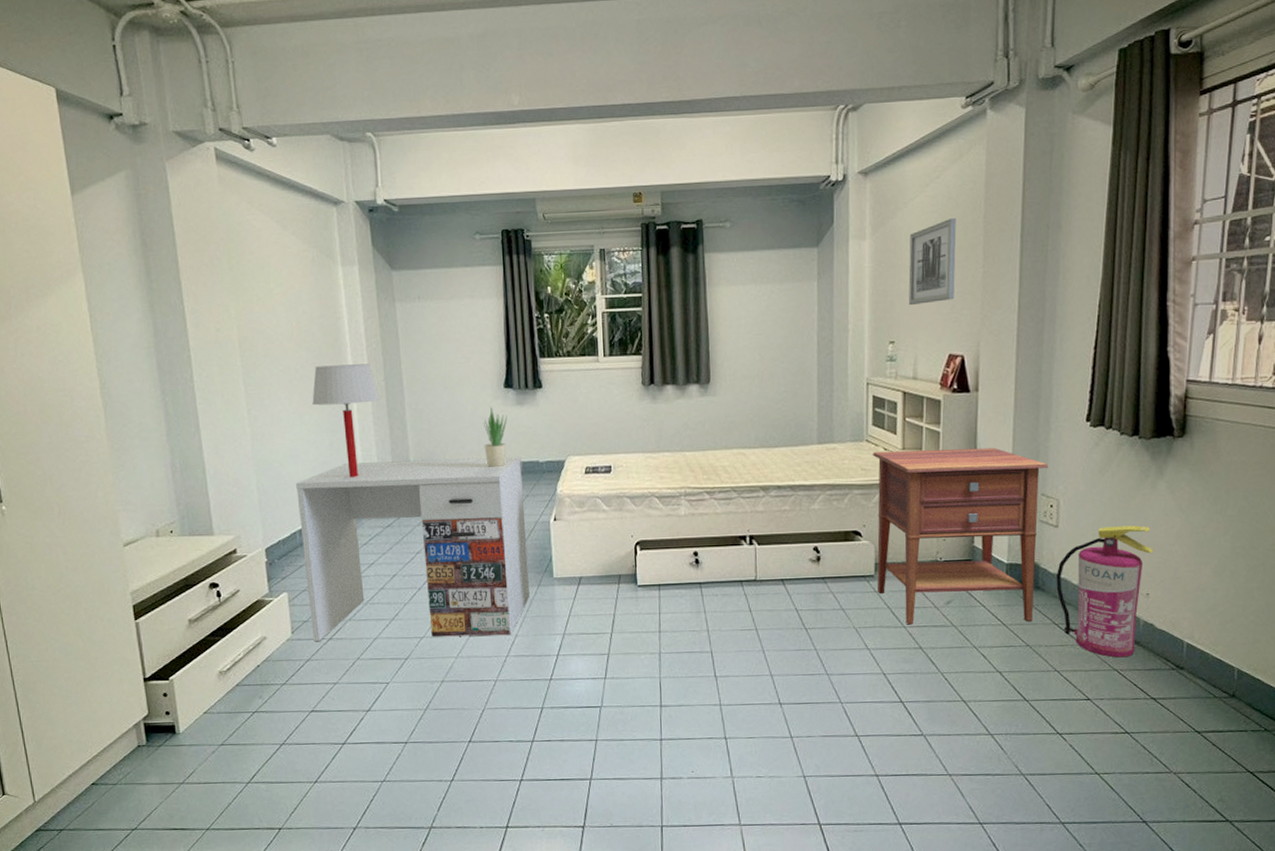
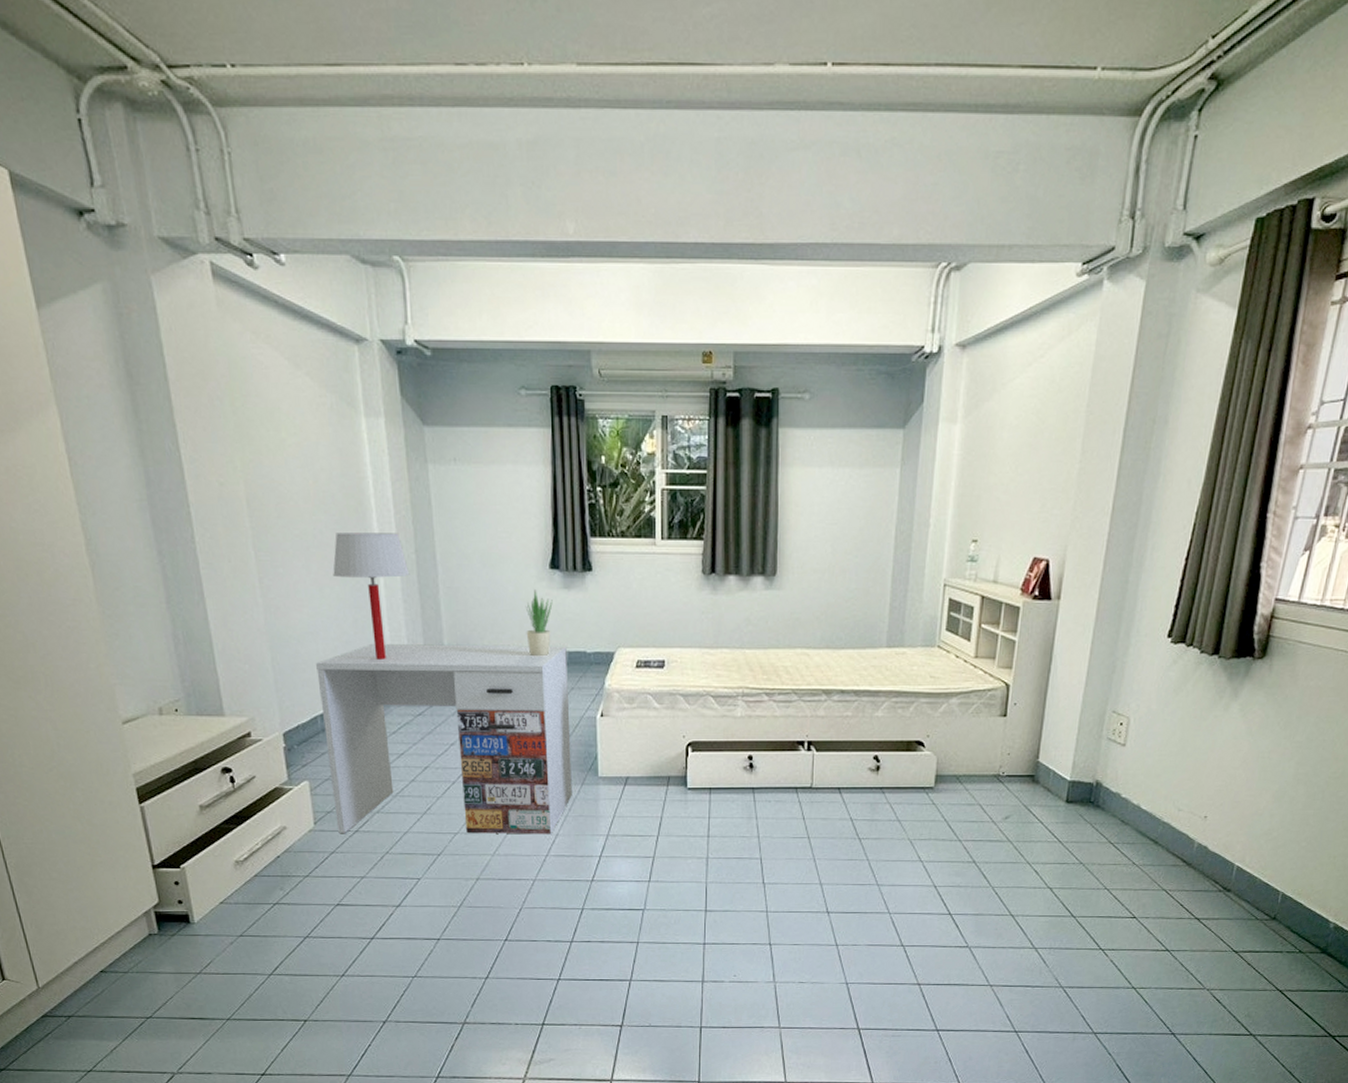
nightstand: present [873,447,1048,625] -> none [936,659,1123,839]
wall art: present [908,217,957,306] -> none [997,404,1057,501]
fire extinguisher: present [1056,525,1153,658] -> none [1116,747,1218,878]

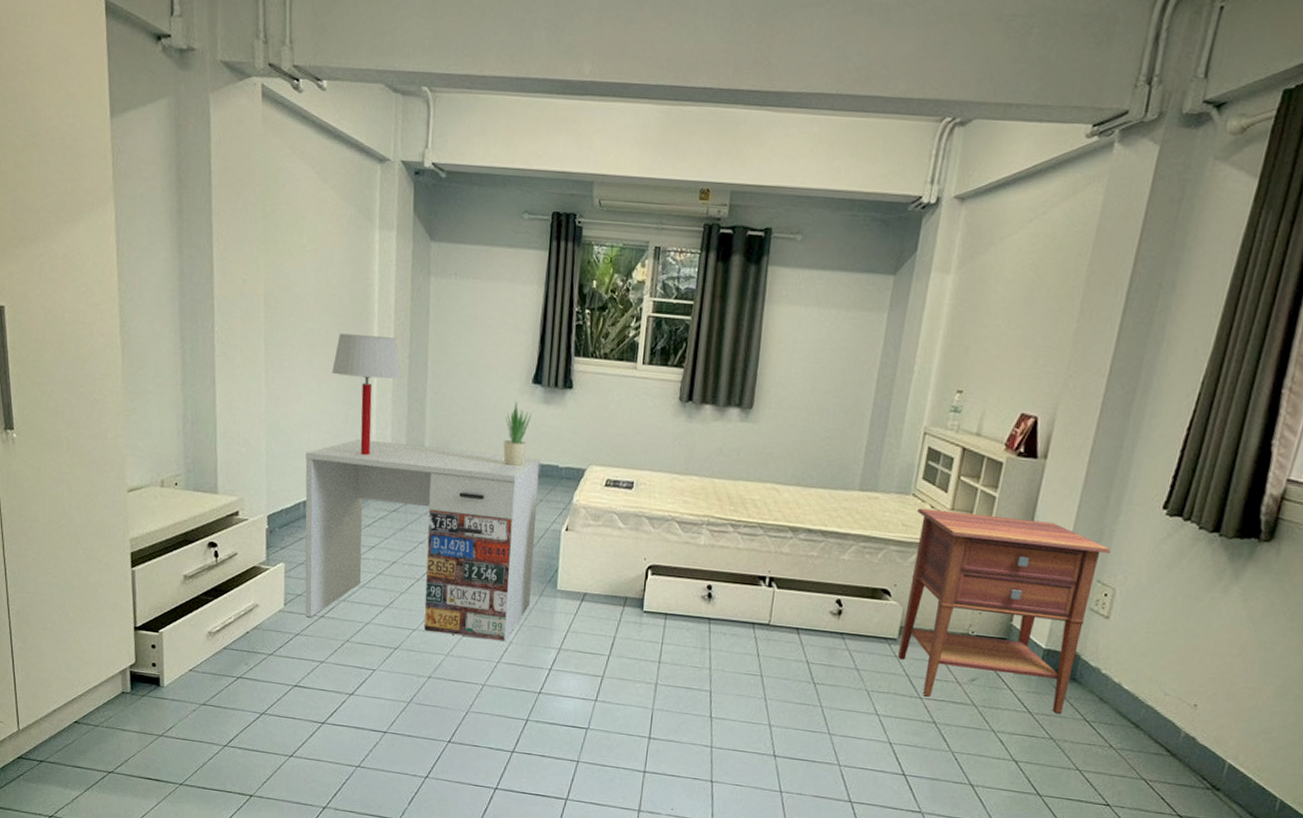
nightstand: none [936,659,1123,839] -> present [898,508,1110,714]

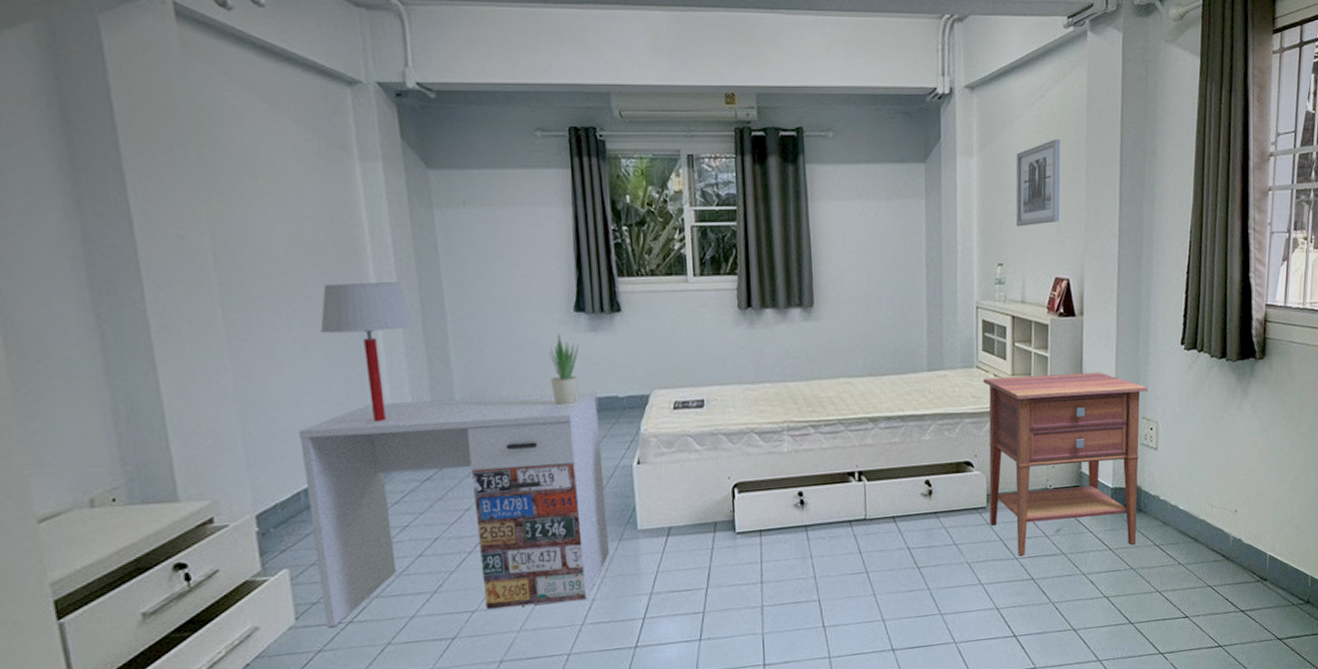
wall art: none [986,261,1057,354] -> present [1016,138,1061,227]

